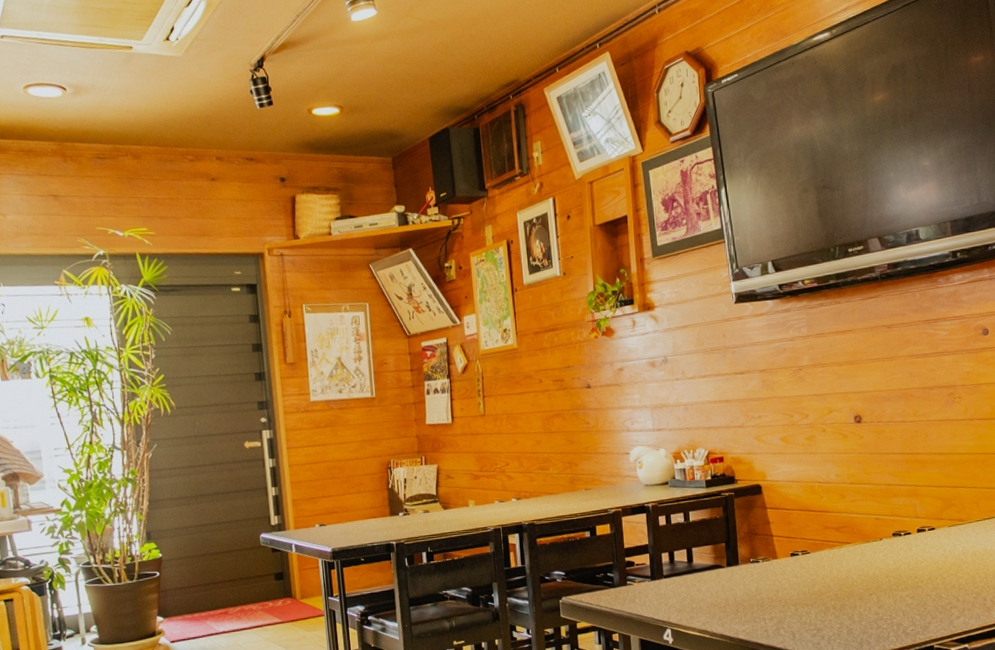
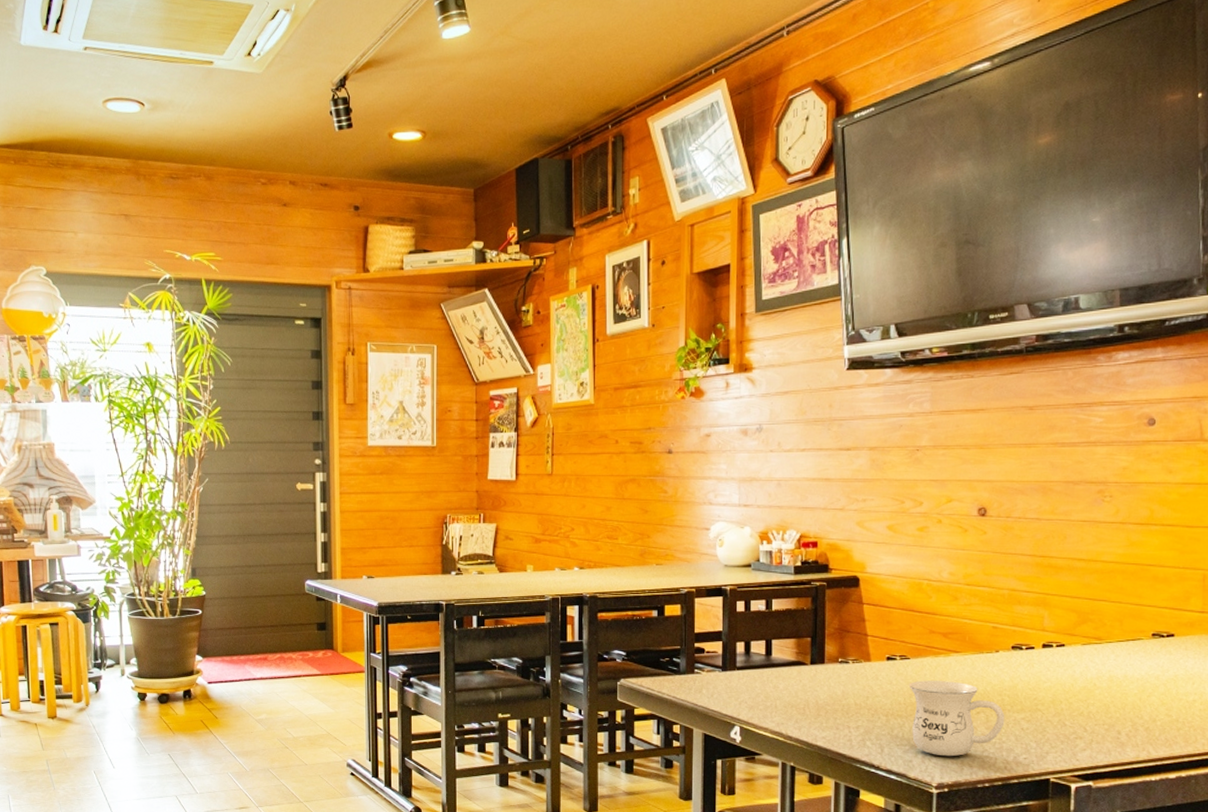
mug: none [811,569,893,636] -> present [908,680,1005,757]

